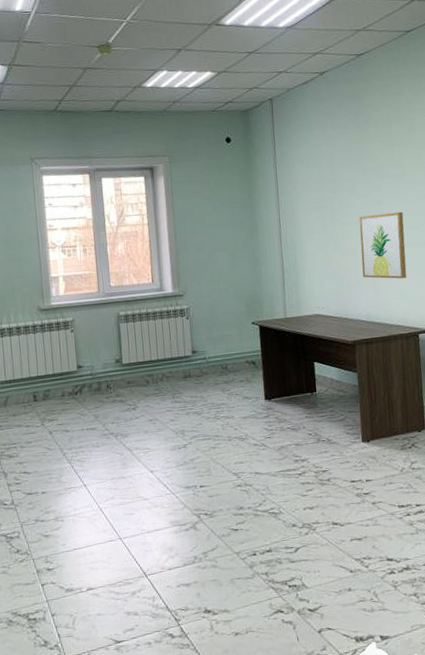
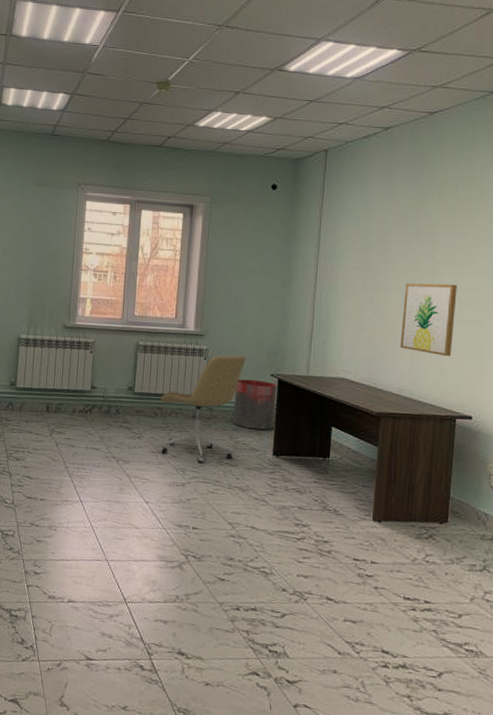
office chair: none [150,309,229,422] -> present [160,355,246,463]
trash can: none [220,330,262,380] -> present [232,379,278,431]

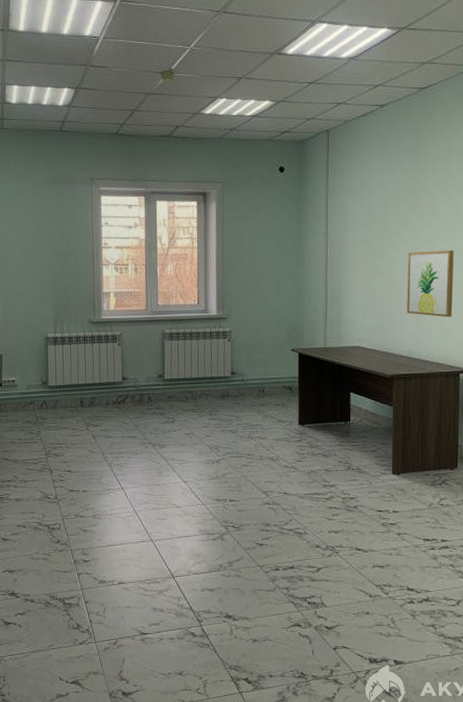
office chair: present [160,355,246,463] -> none [190,334,268,439]
trash can: present [232,379,278,431] -> none [259,356,299,403]

